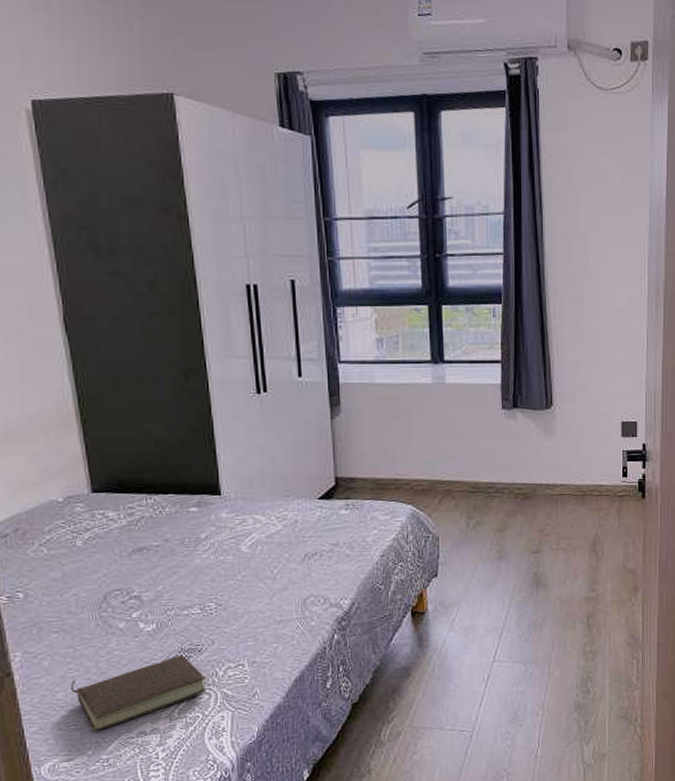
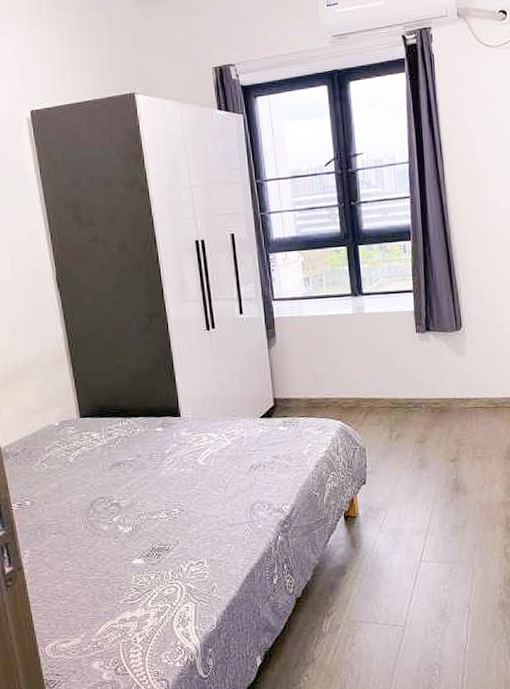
book: present [70,654,206,731] -> none [66,553,173,618]

